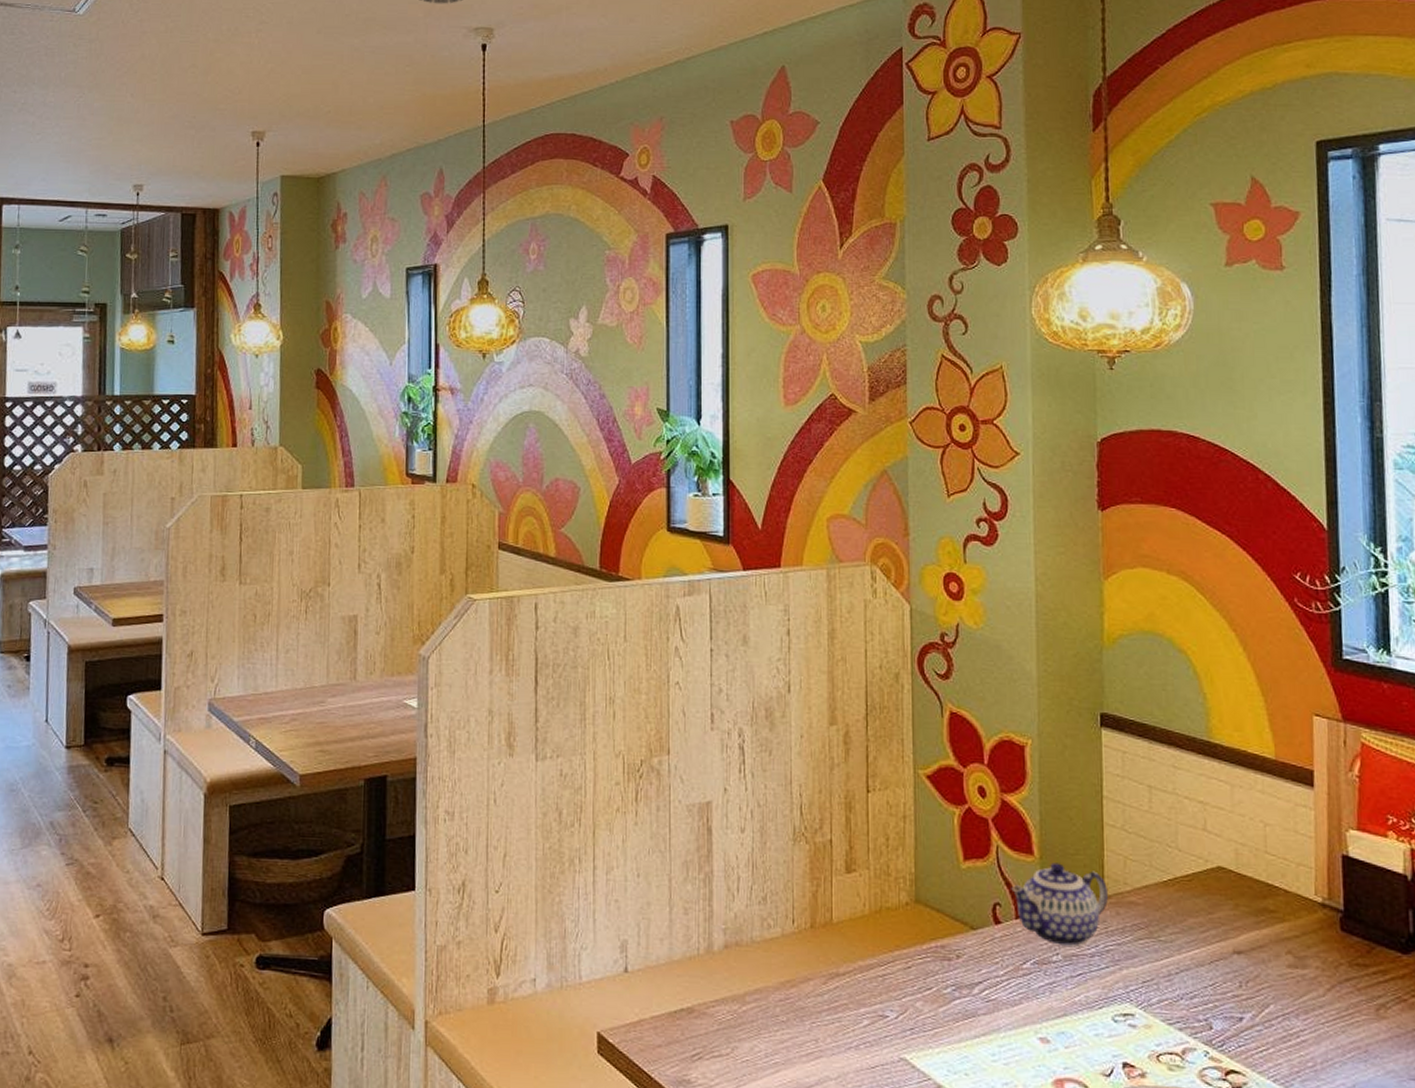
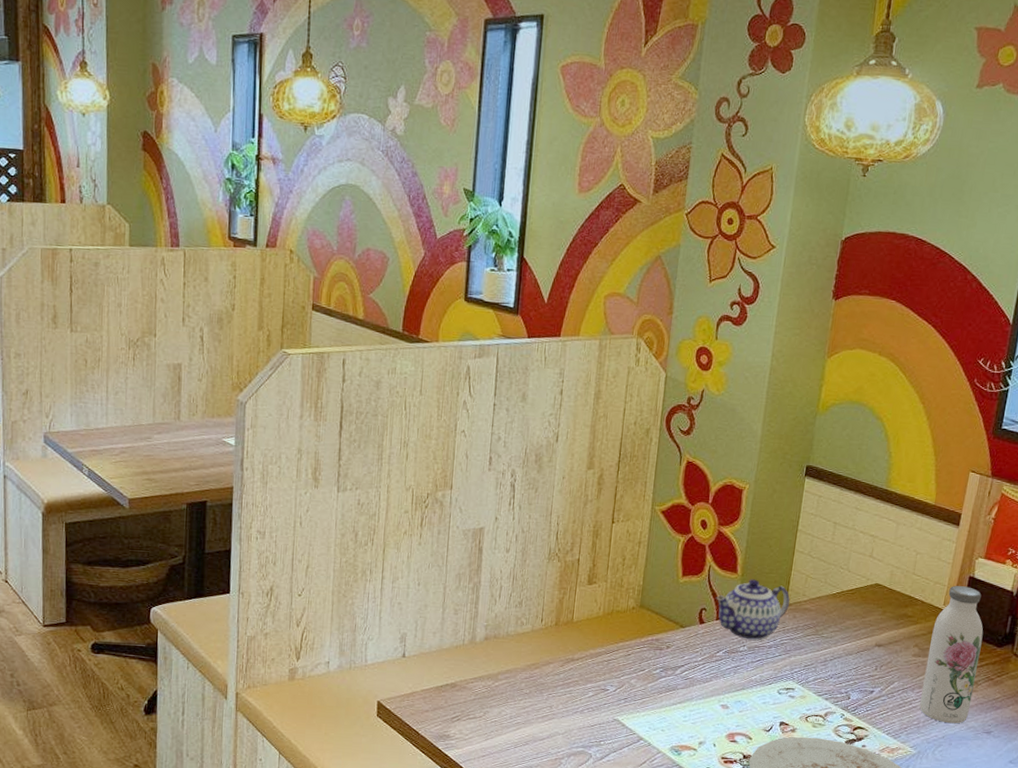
water bottle: none [1307,868,1383,1066] -> present [920,586,984,724]

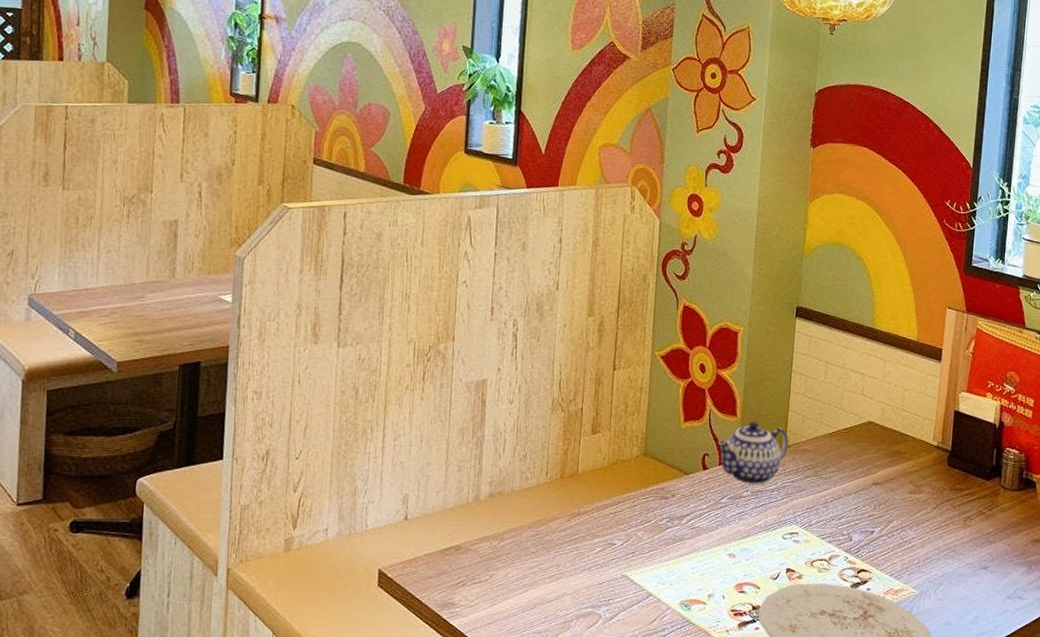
water bottle: present [920,586,984,724] -> none [919,420,972,561]

